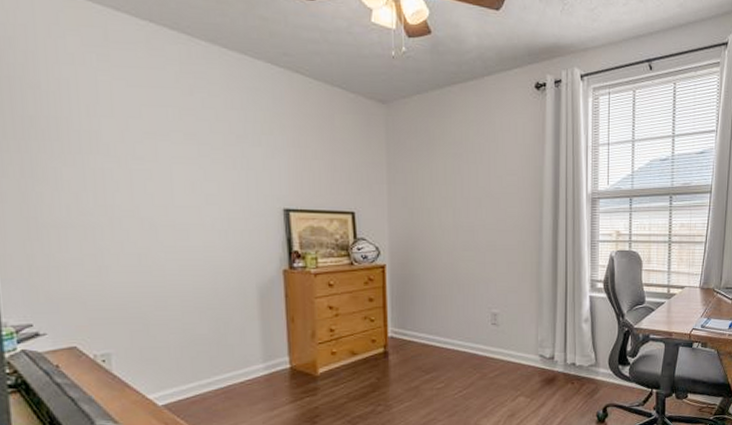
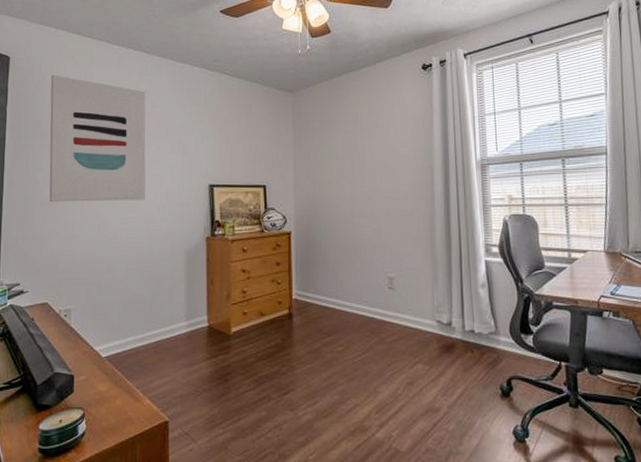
wall art: none [45,51,200,225] -> present [49,74,146,203]

